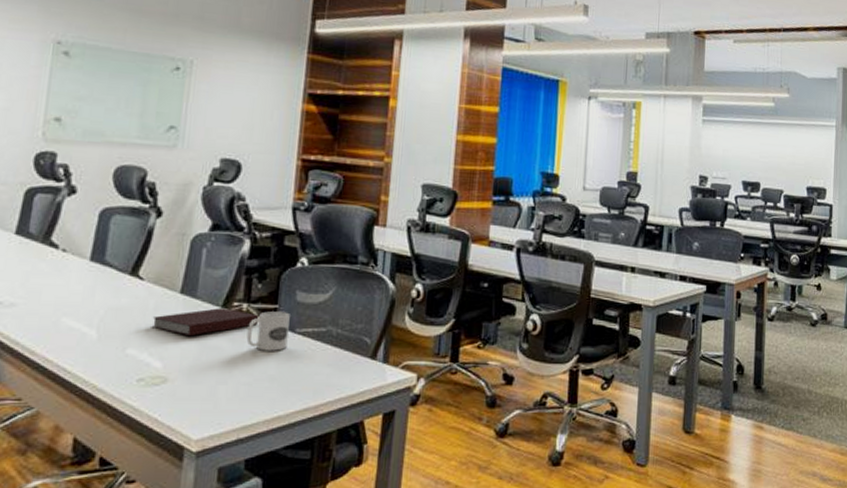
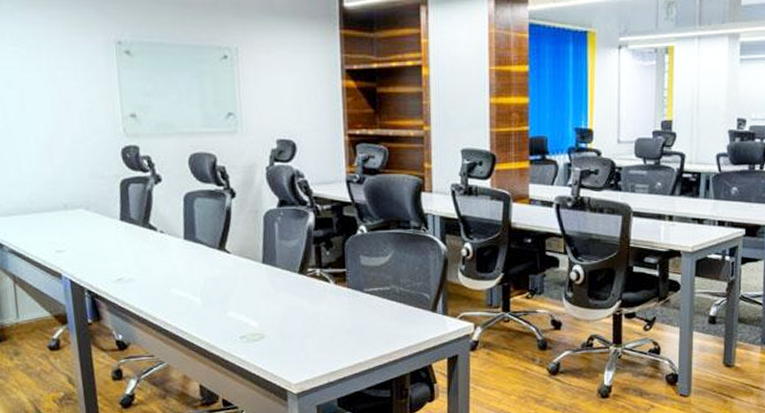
notebook: present [152,308,259,336] -> none [244,274,332,299]
mug: present [246,311,290,351] -> none [323,275,358,309]

